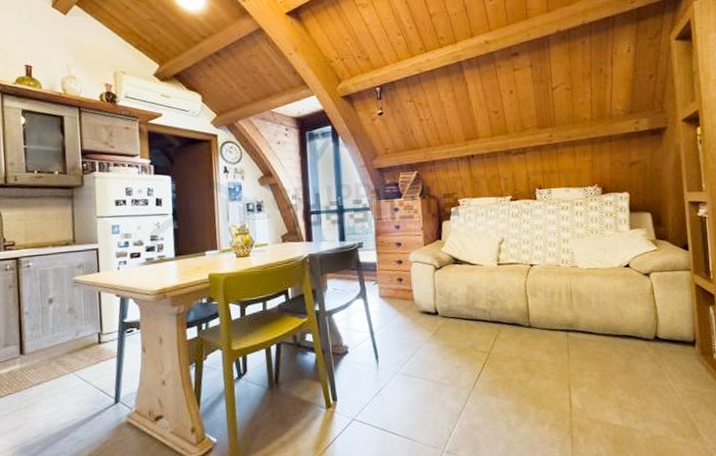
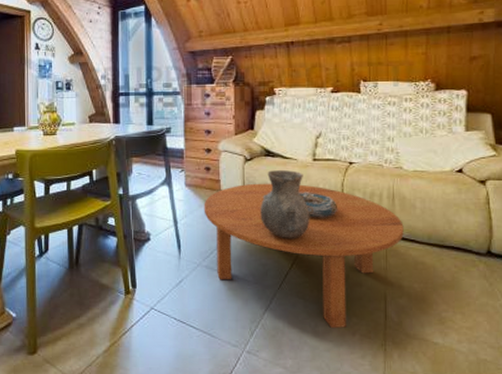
coffee table: none [398,288,582,421] -> present [203,183,404,328]
vase: none [451,276,498,341] -> present [260,170,310,239]
decorative bowl: none [486,294,523,319] -> present [298,192,338,218]

